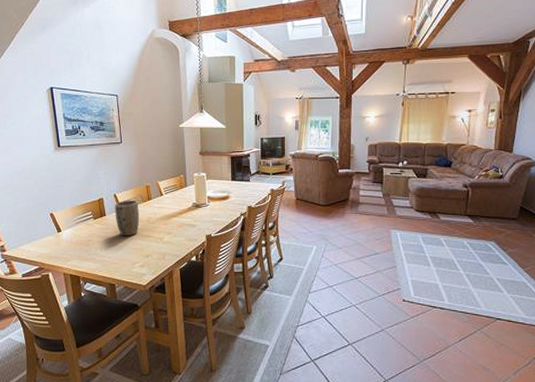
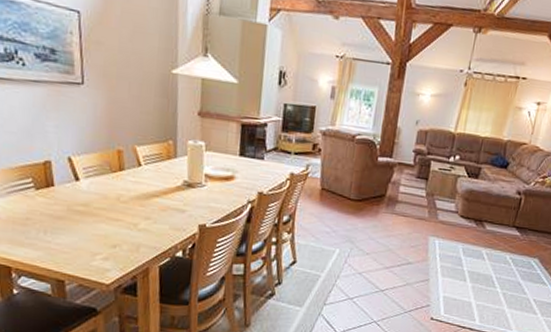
plant pot: present [115,200,140,236] -> none [68,167,106,218]

